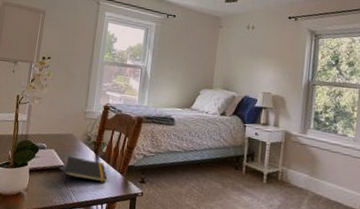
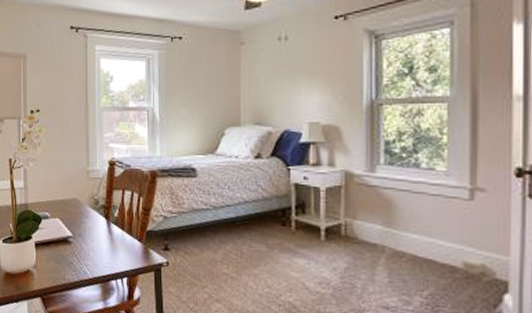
notepad: present [64,156,108,184] -> none [74,224,124,258]

